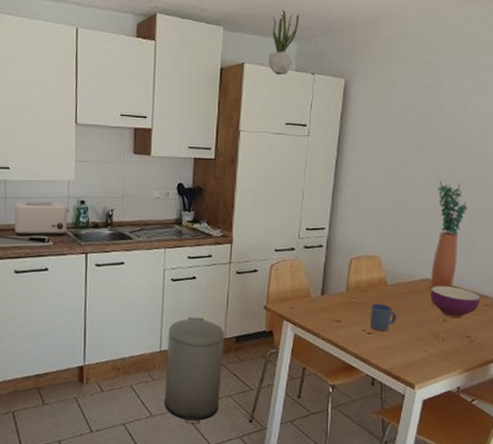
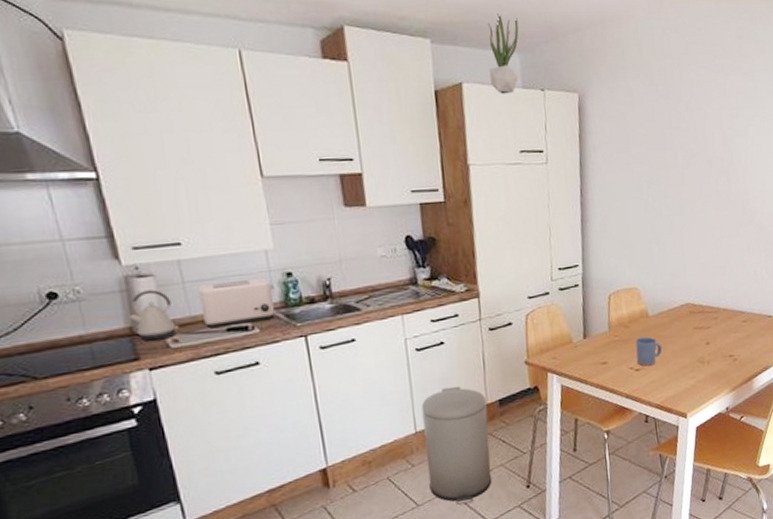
bowl: present [430,286,481,319] -> none [691,307,739,340]
vase: present [431,181,467,288] -> none [687,198,718,313]

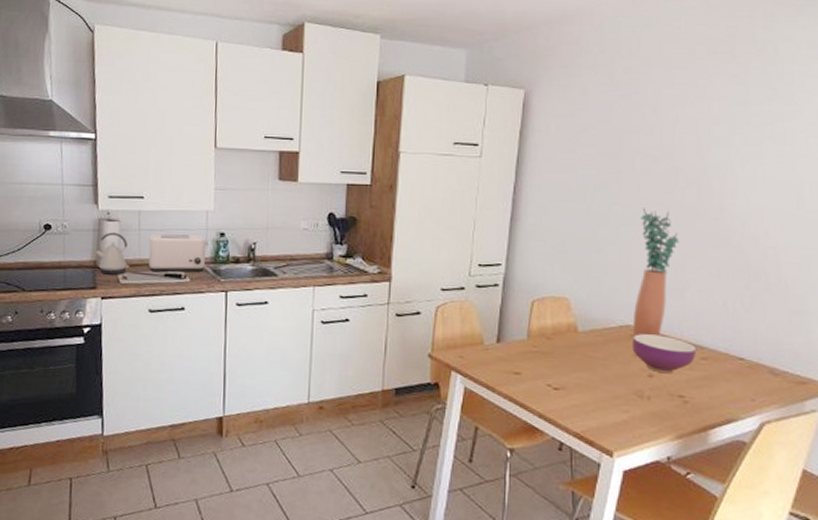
pedal bin: present [421,386,492,505] -> none [313,364,382,487]
potted plant: present [488,13,519,95] -> none [433,11,469,88]
mug: present [635,336,663,366] -> none [557,353,591,387]
vase: none [687,198,718,313] -> present [632,208,679,337]
bowl: none [691,307,739,340] -> present [632,334,697,374]

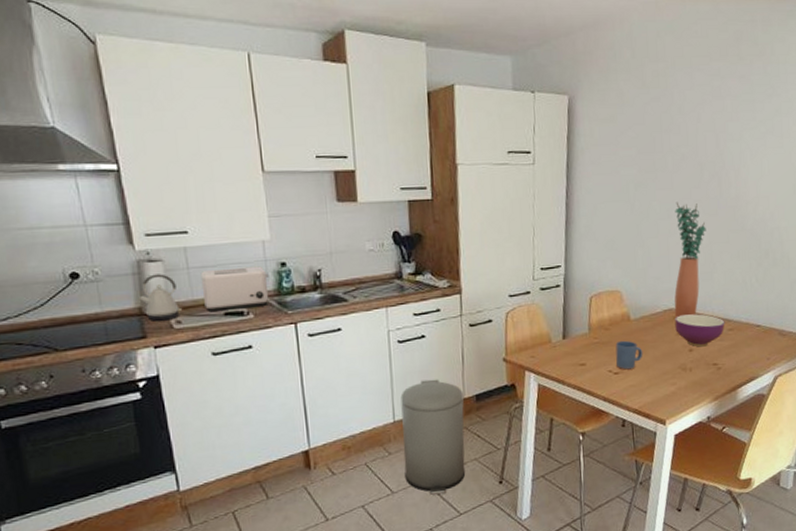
pedal bin: none [313,364,382,487] -> present [400,379,466,495]
mug: none [557,353,591,387] -> present [615,340,643,370]

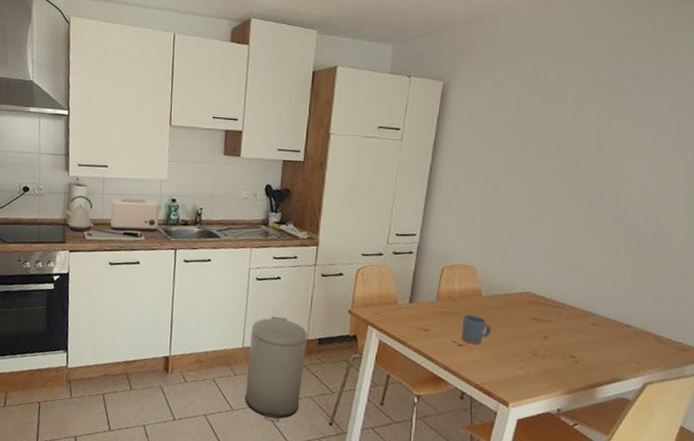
vase: present [674,202,706,318] -> none [531,189,577,303]
bowl: present [675,314,725,347] -> none [530,300,589,337]

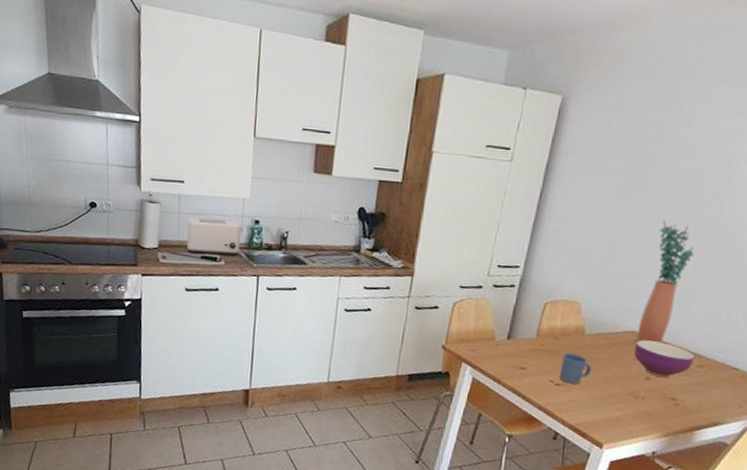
kettle: present [65,195,94,233] -> none [137,213,169,255]
pedal bin: present [245,316,307,422] -> none [328,350,397,458]
bowl: none [530,300,589,337] -> present [634,339,696,378]
vase: none [531,189,577,303] -> present [636,220,694,343]

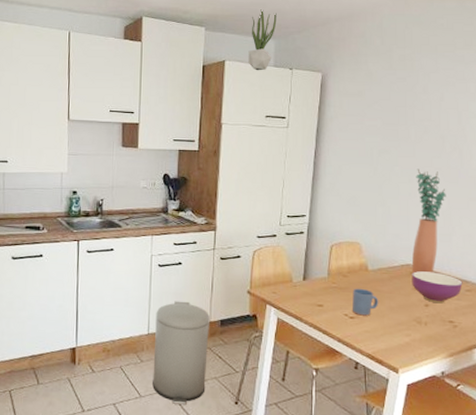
toaster: present [185,216,243,256] -> none [11,191,63,225]
pedal bin: none [328,350,397,458] -> present [152,301,209,405]
potted plant: none [472,10,516,89] -> present [248,9,277,71]

